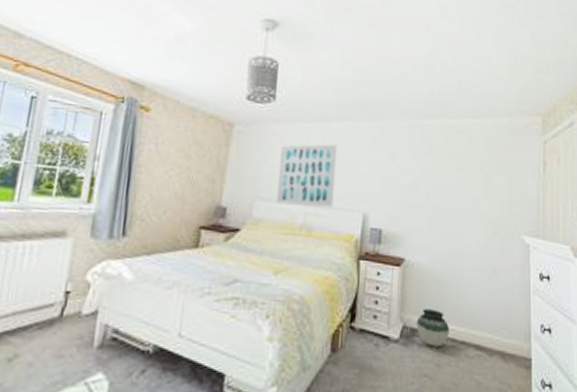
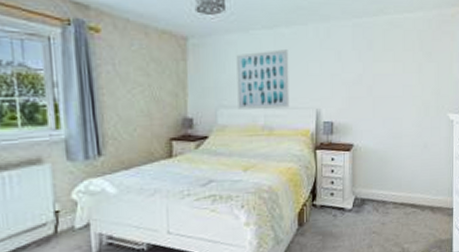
vase: present [416,309,449,347] -> none [365,181,391,211]

